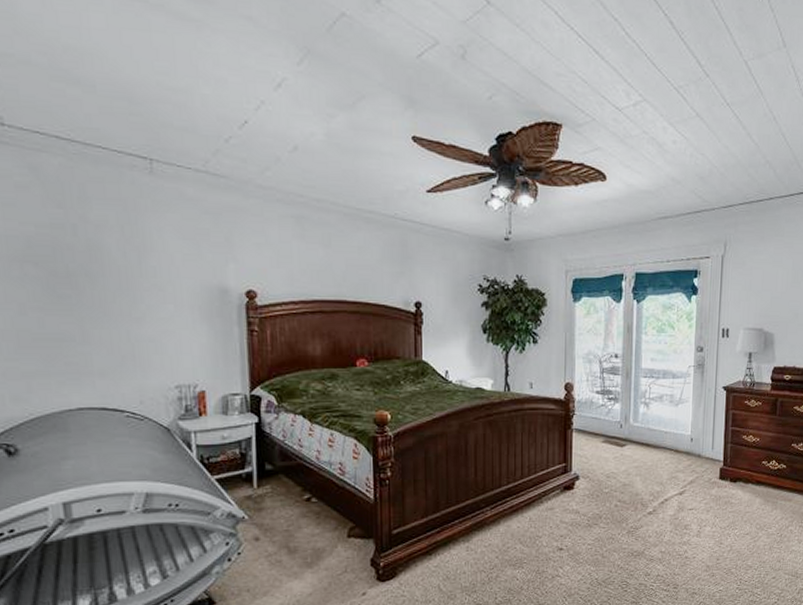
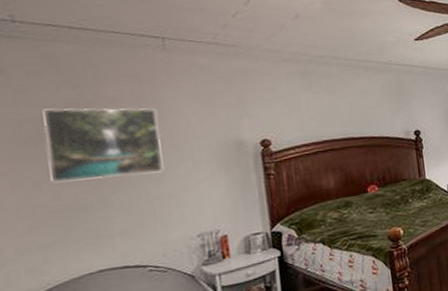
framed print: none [28,227,146,312] -> present [42,107,164,183]

